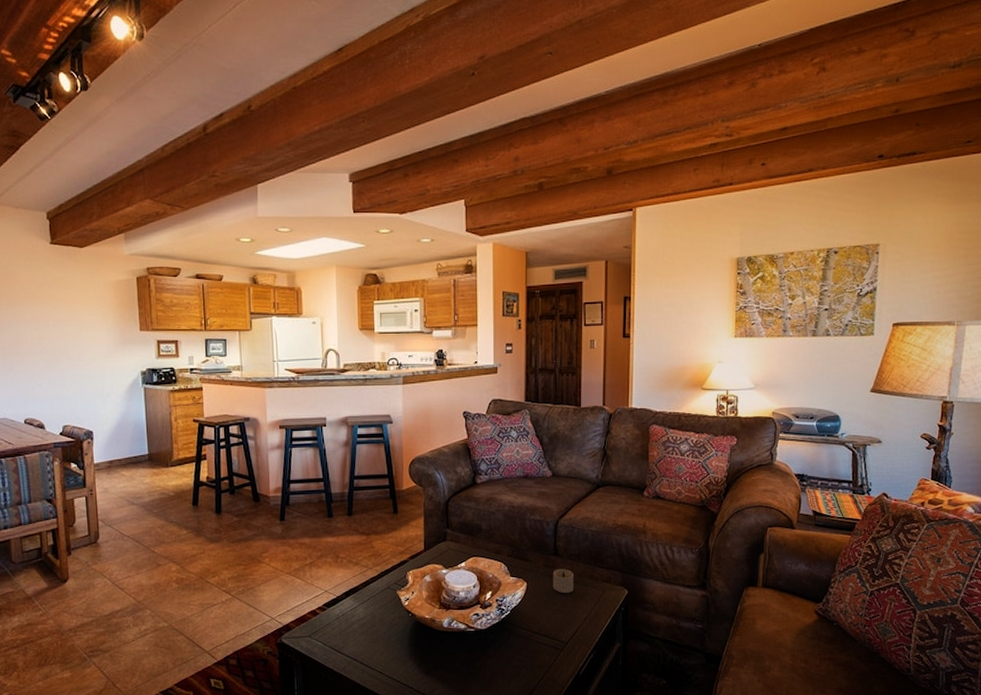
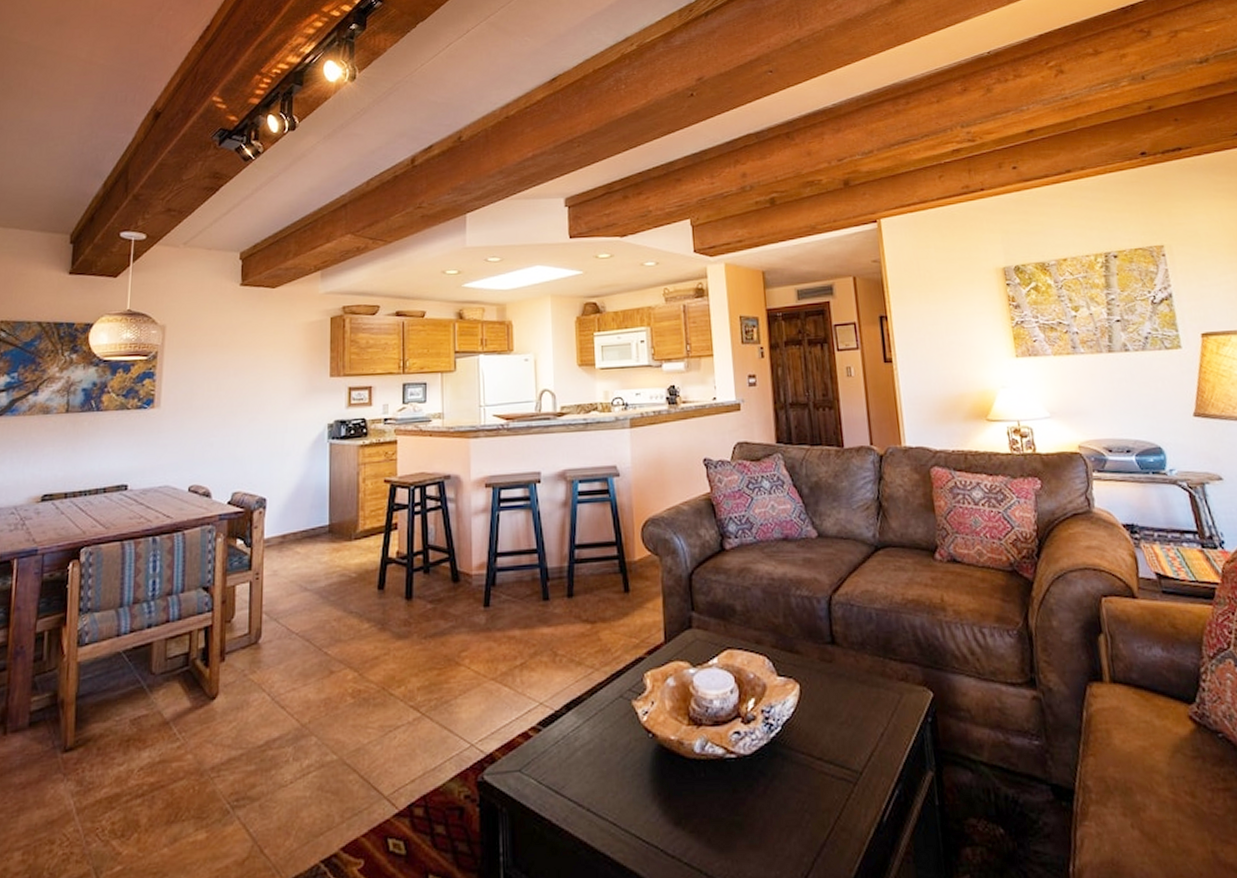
candle: present [553,569,574,594] -> none [831,663,862,700]

